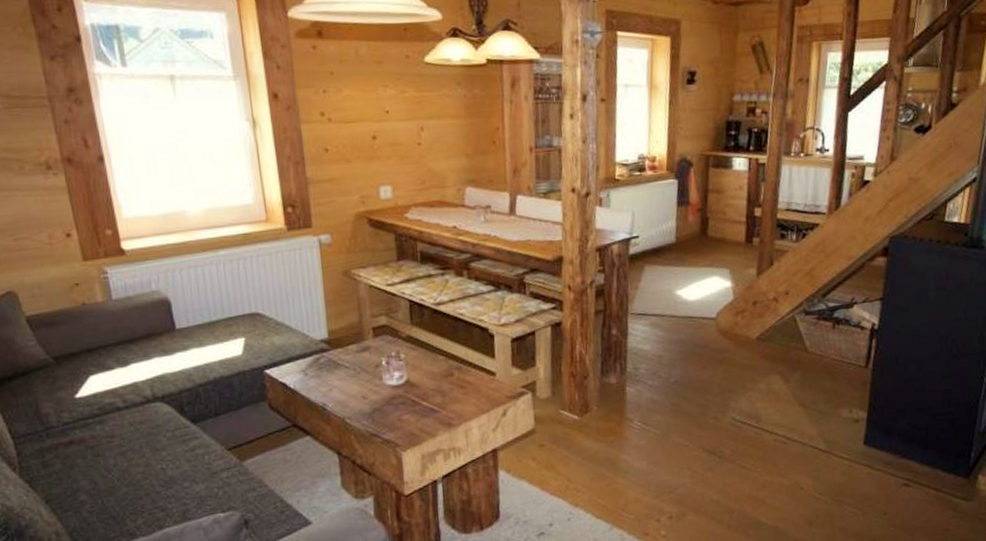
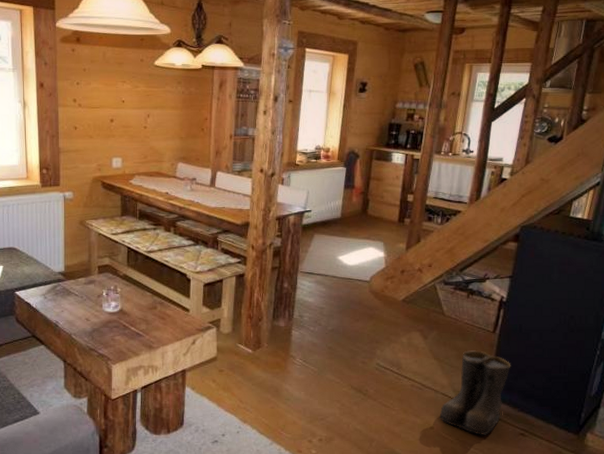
boots: none [809,391,889,491] -> present [439,350,511,435]

